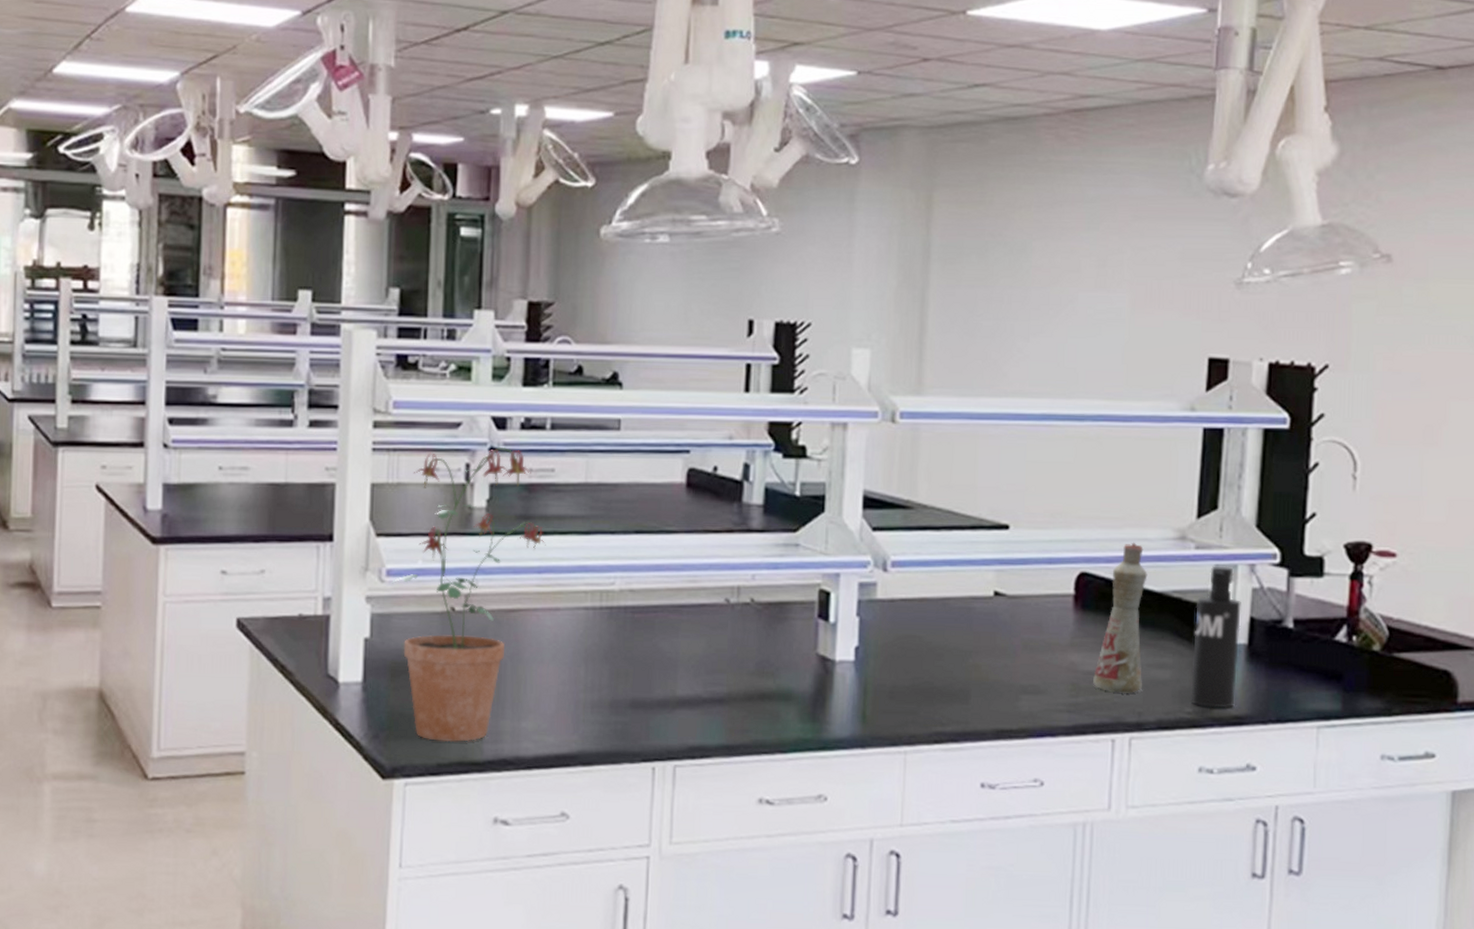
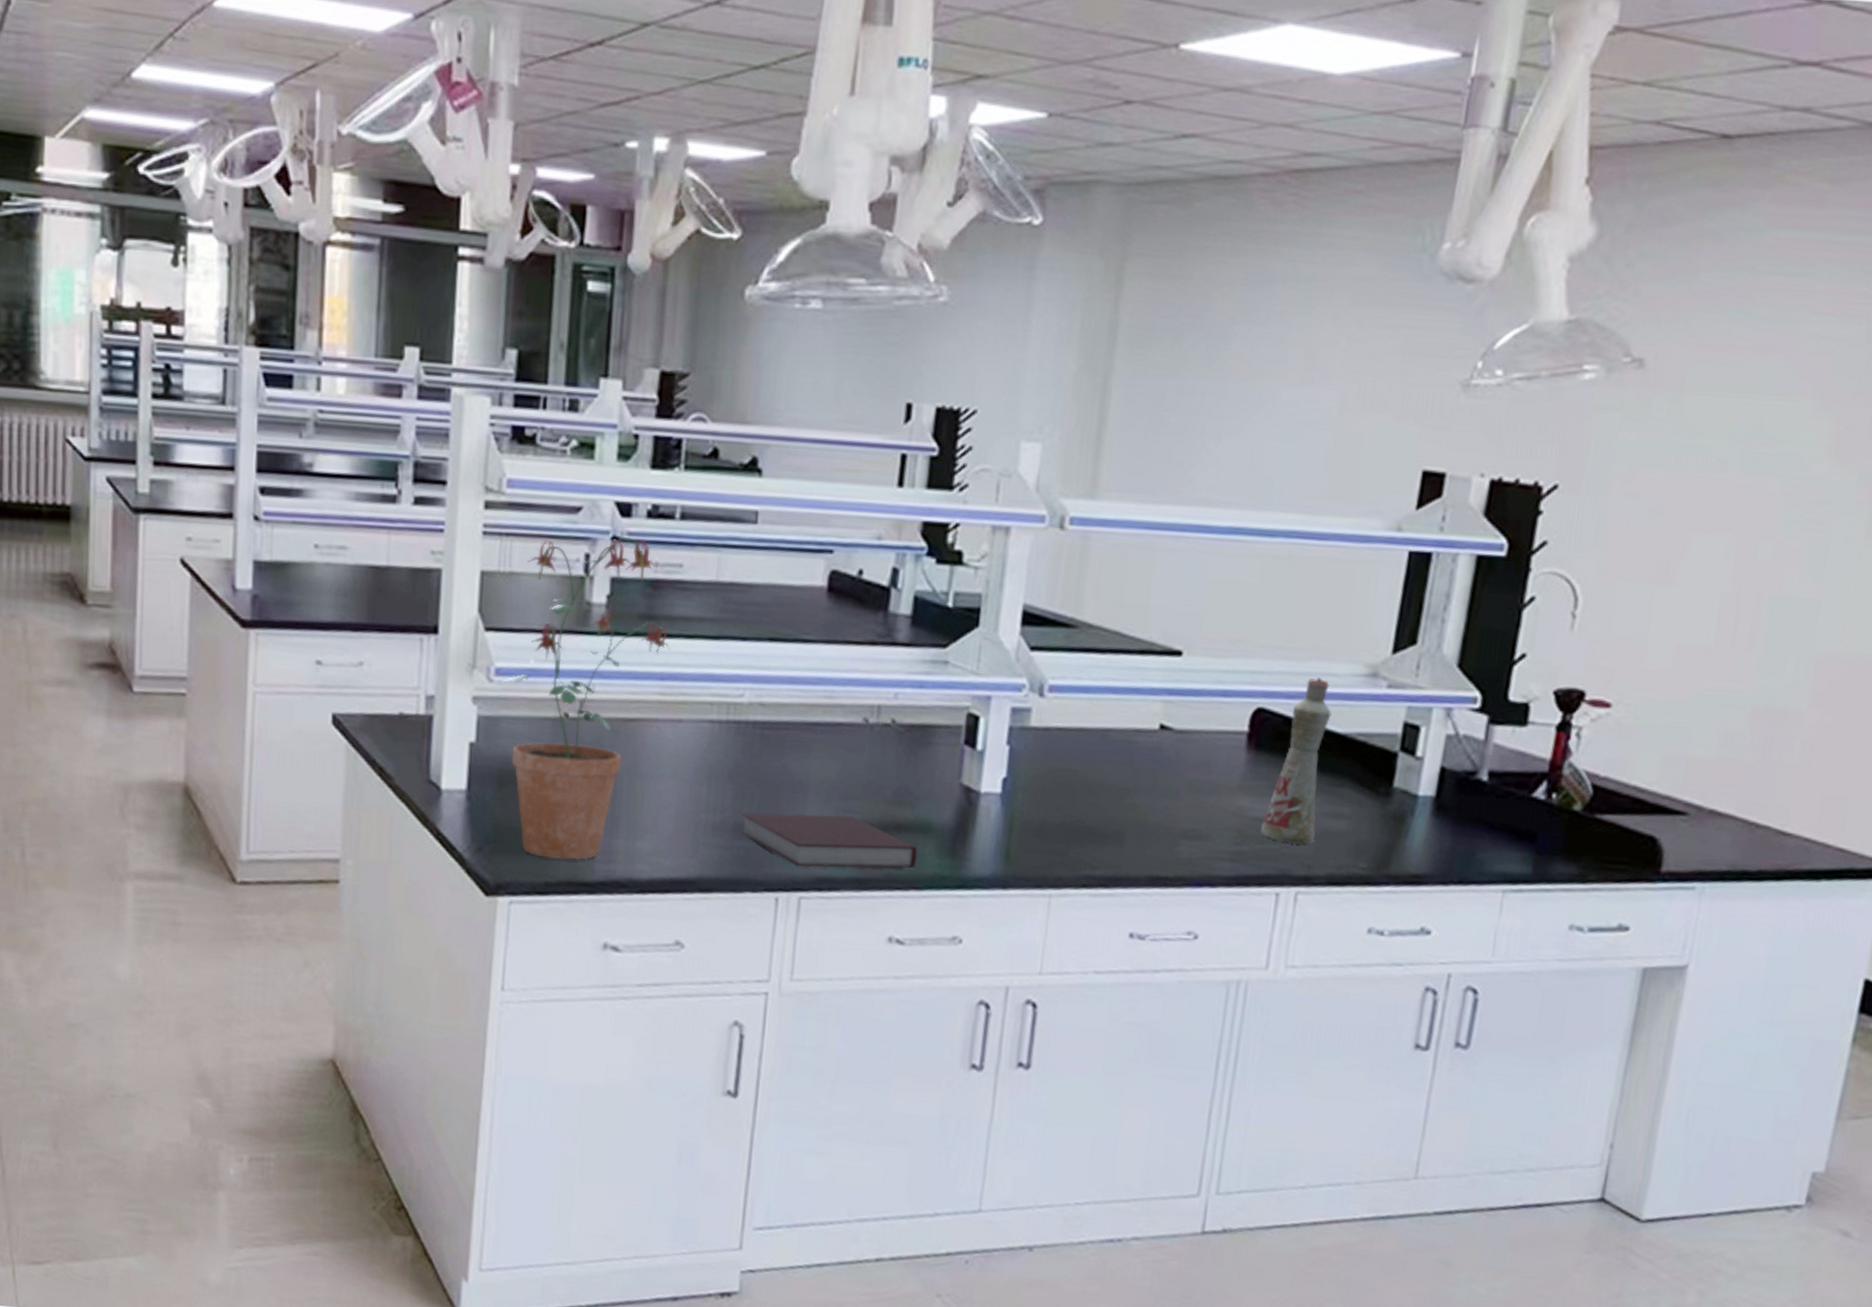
notebook: none [617,688,782,738] -> present [741,812,918,869]
soap dispenser: present [1191,566,1241,708] -> none [1366,707,1433,866]

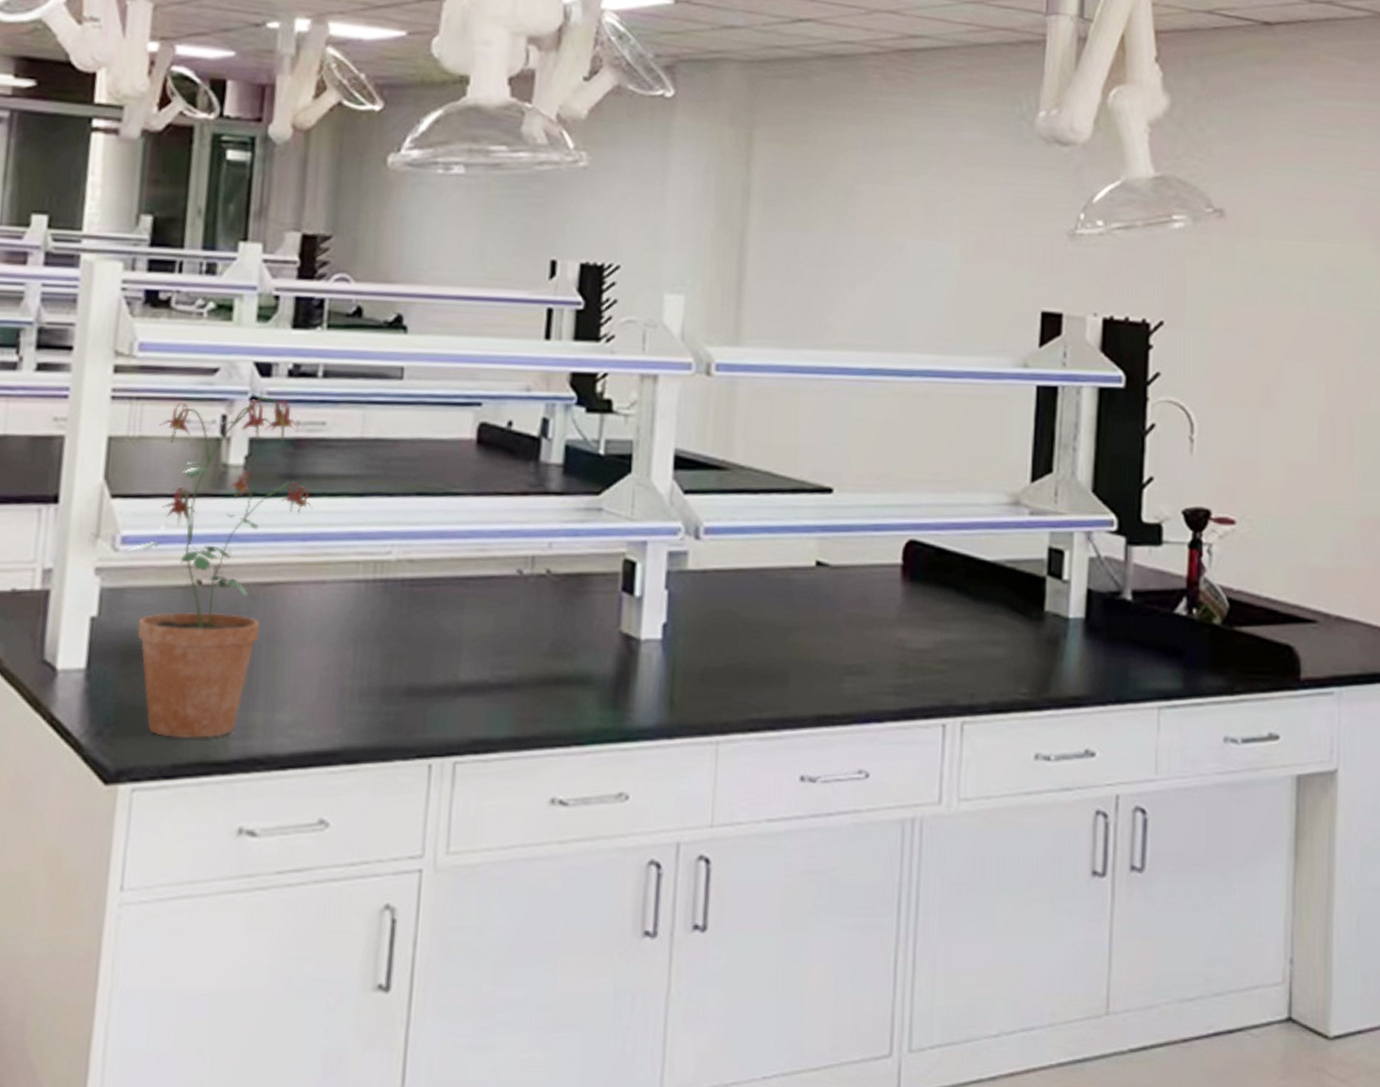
notebook: present [741,812,918,869] -> none [390,672,579,730]
bottle: present [1261,676,1332,844] -> none [922,507,980,673]

